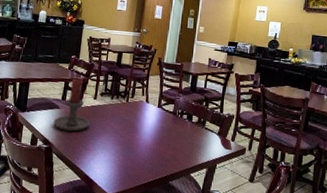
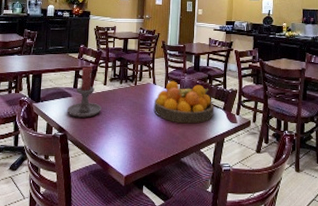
fruit bowl: none [144,100,209,147] -> present [154,81,215,124]

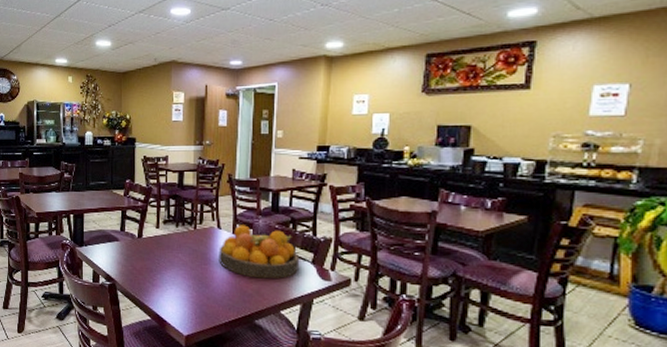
candle holder: present [67,67,102,118] -> none [114,206,154,266]

